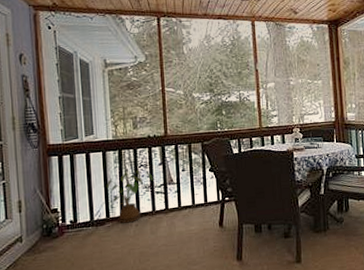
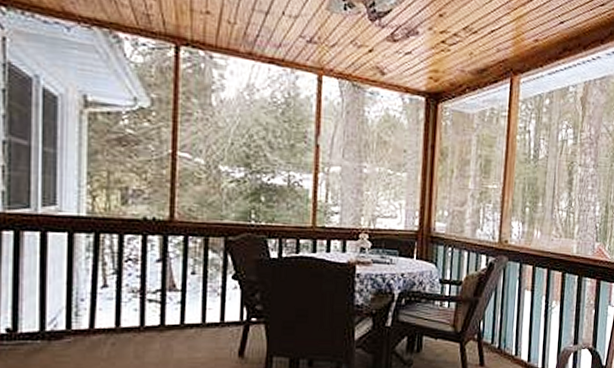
house plant: present [106,169,153,223] -> none [70,264,146,340]

